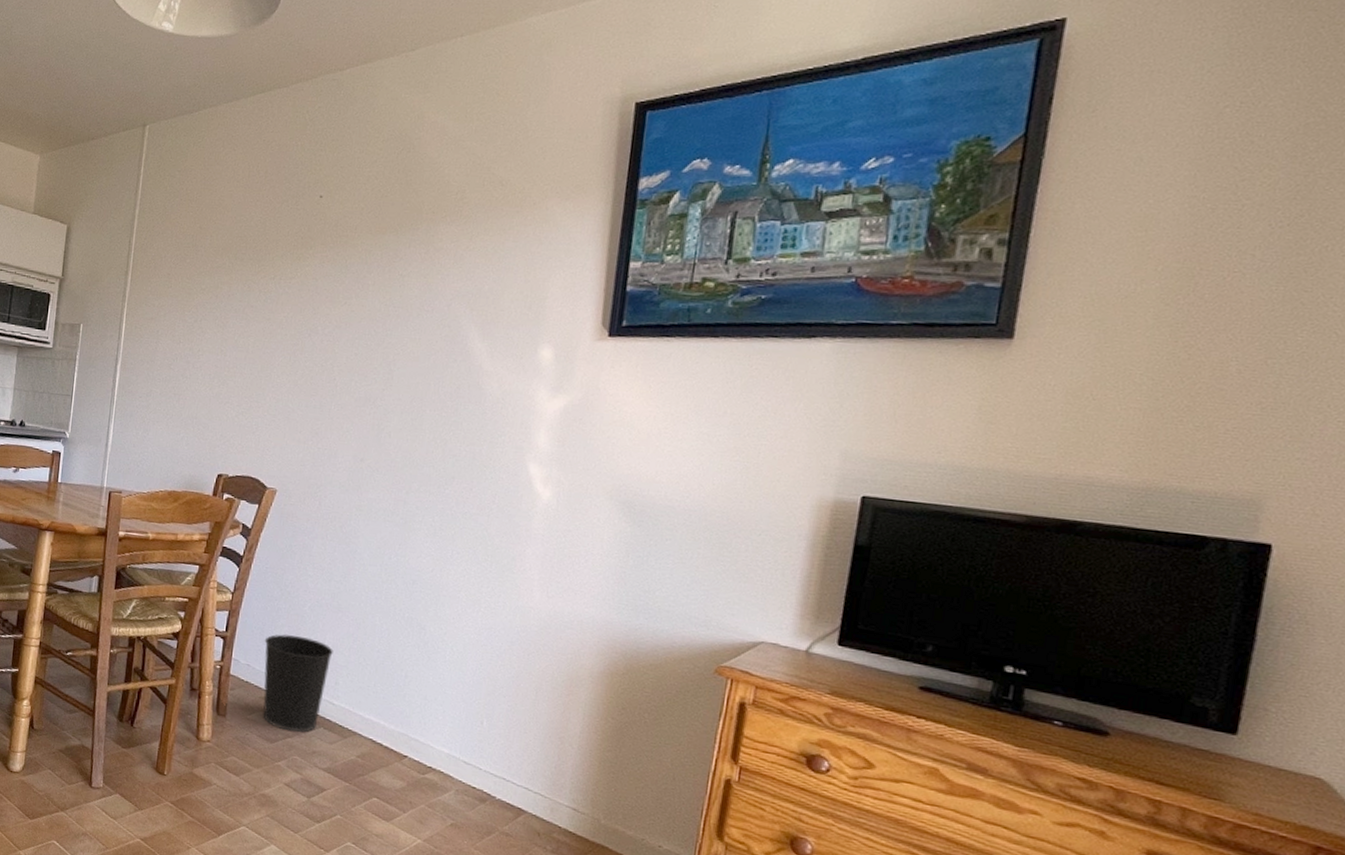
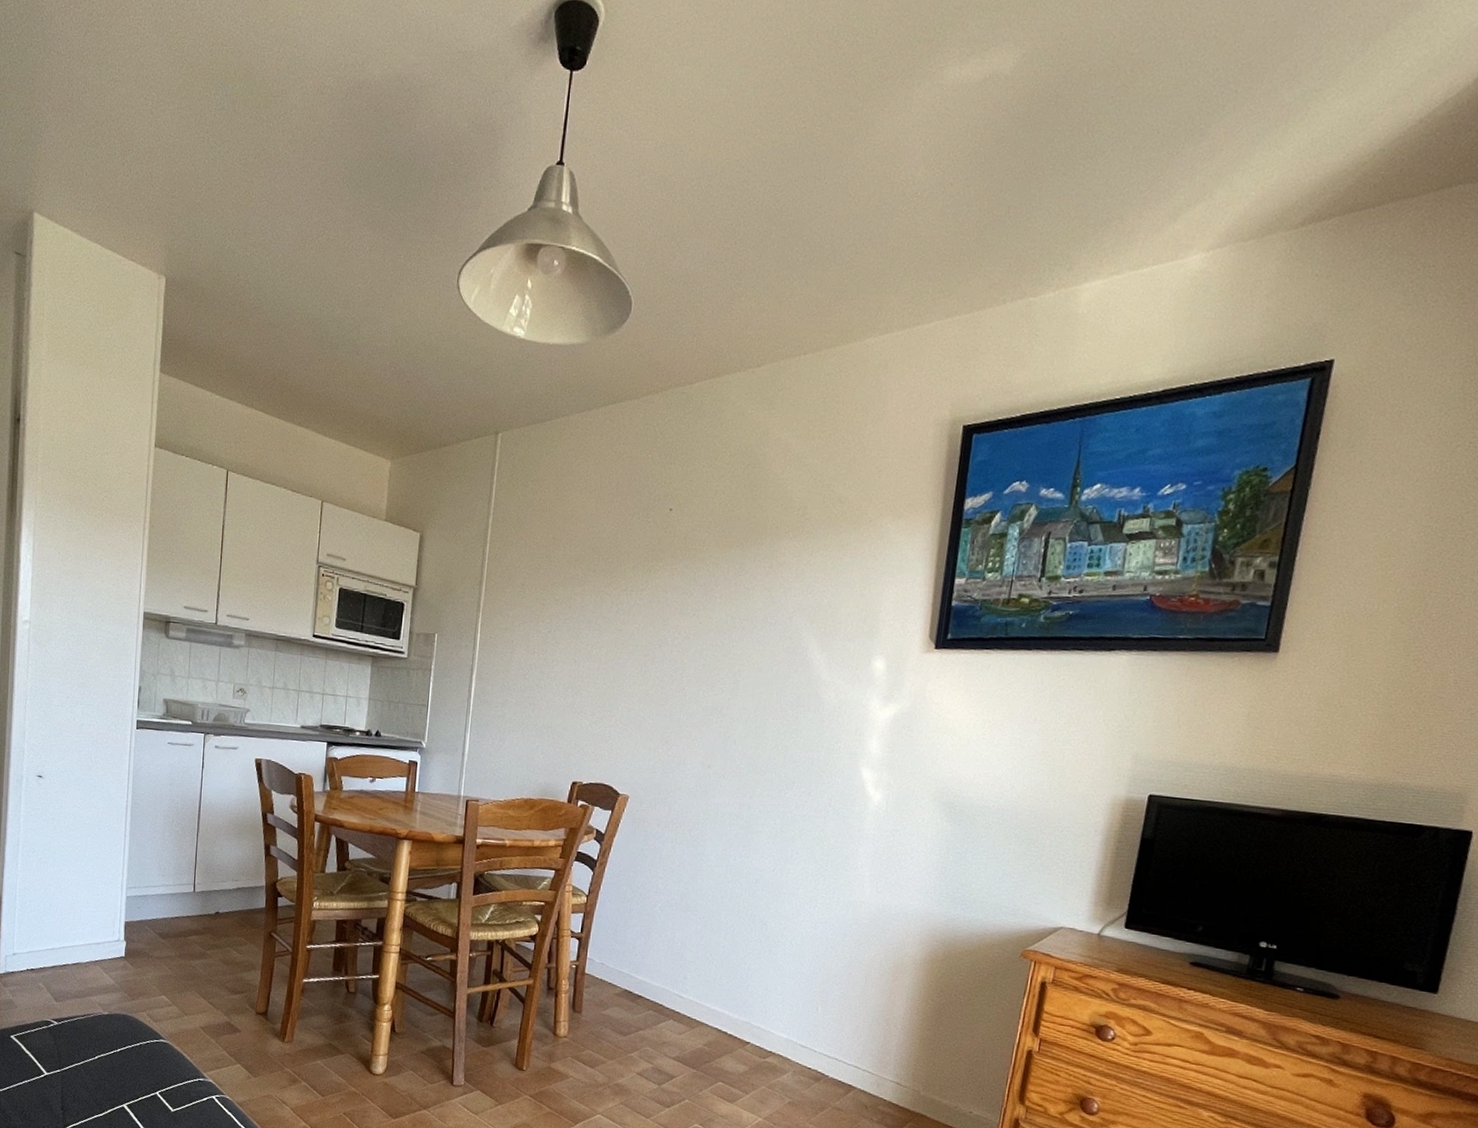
wastebasket: present [263,634,333,733] -> none [616,933,682,1025]

